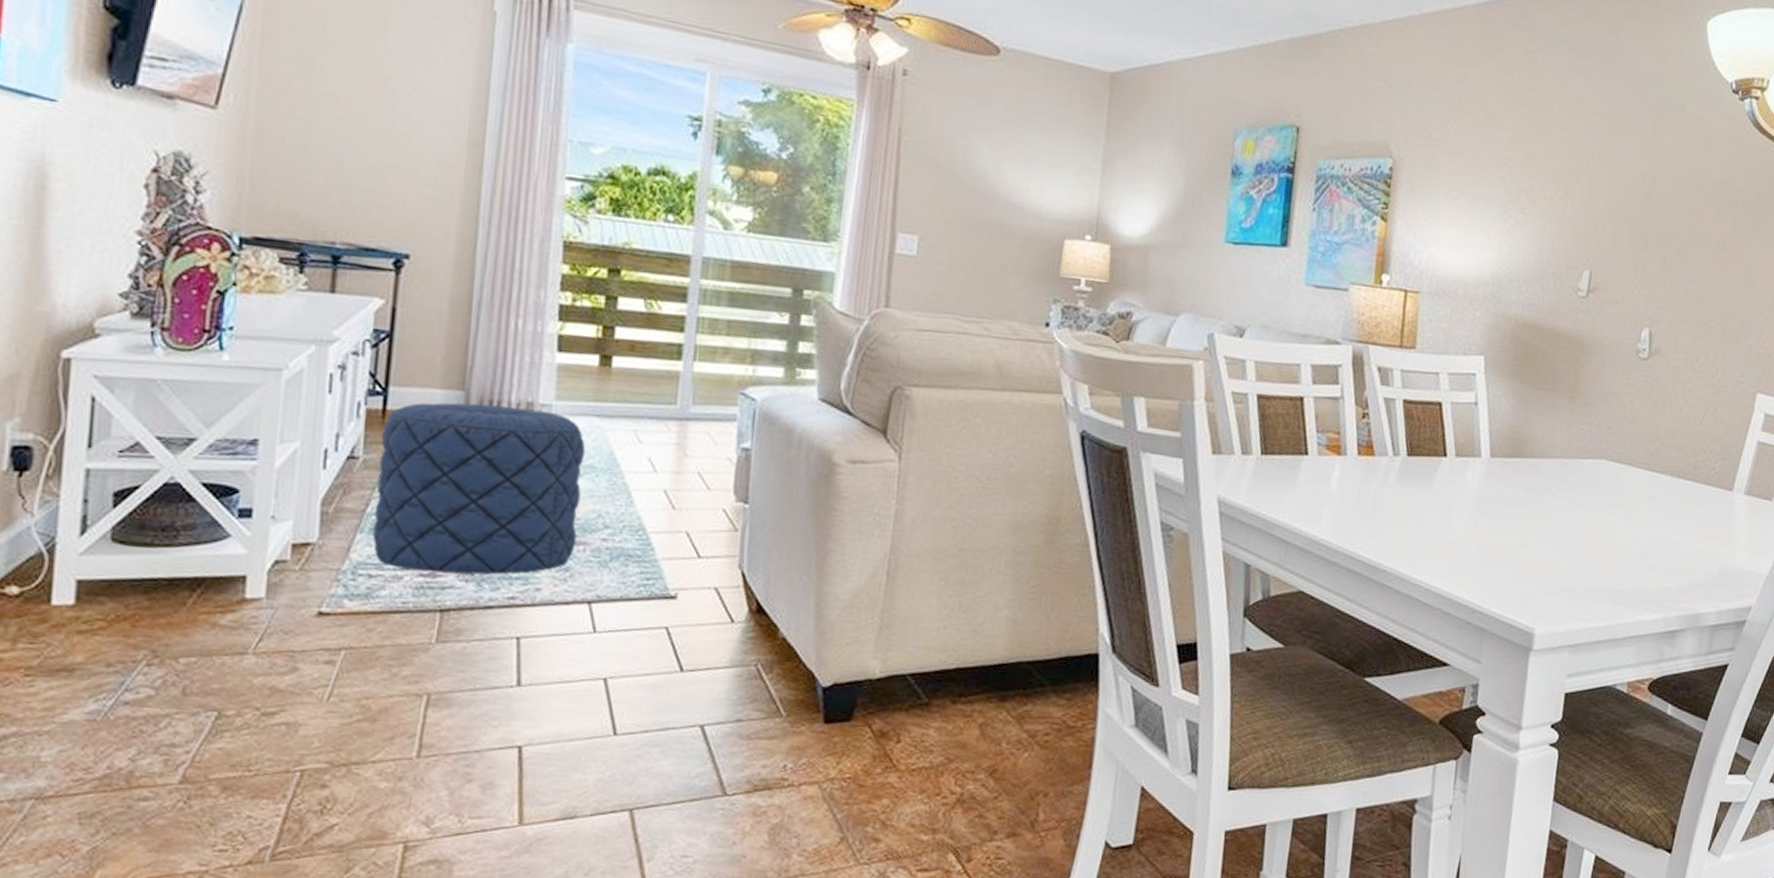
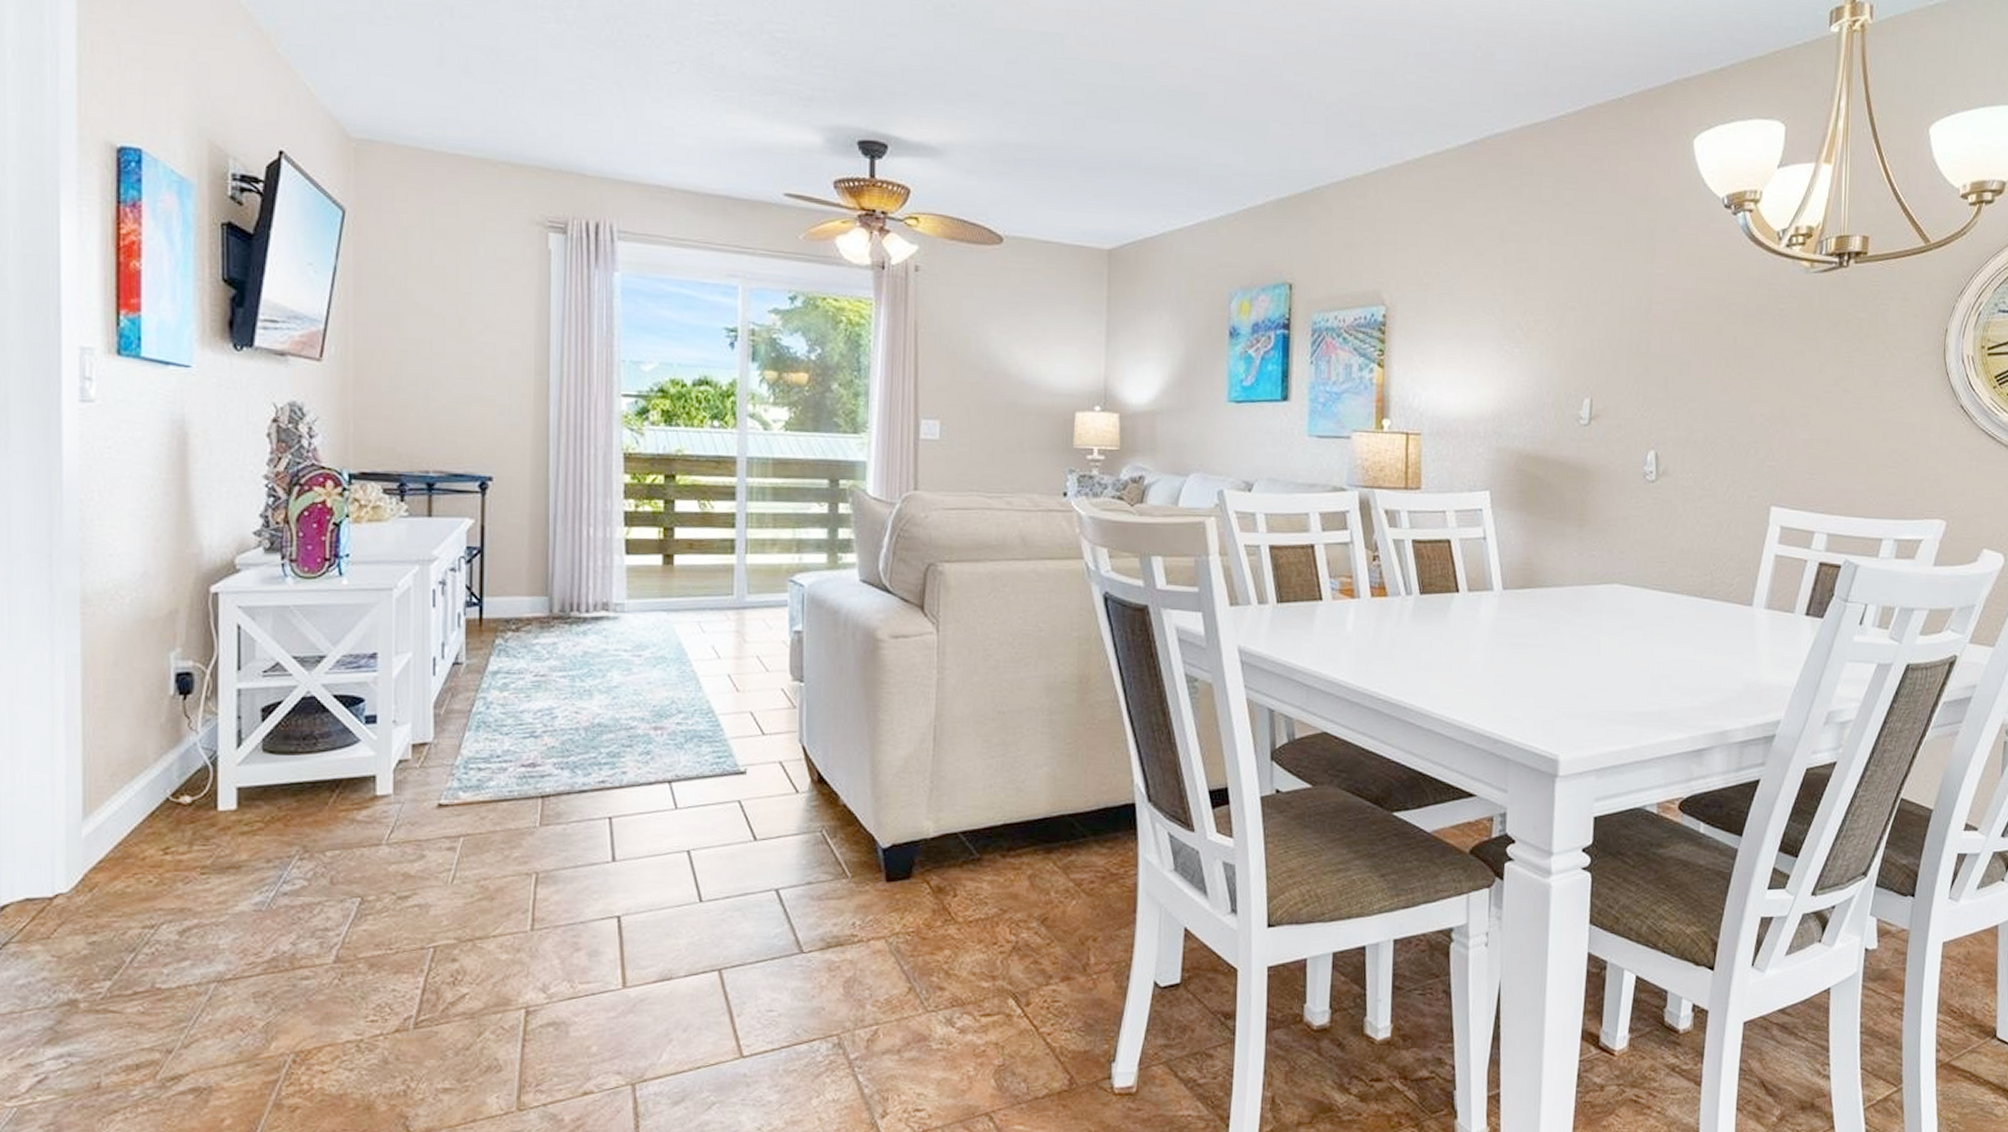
pouf: present [372,402,585,574] -> none [479,607,656,763]

